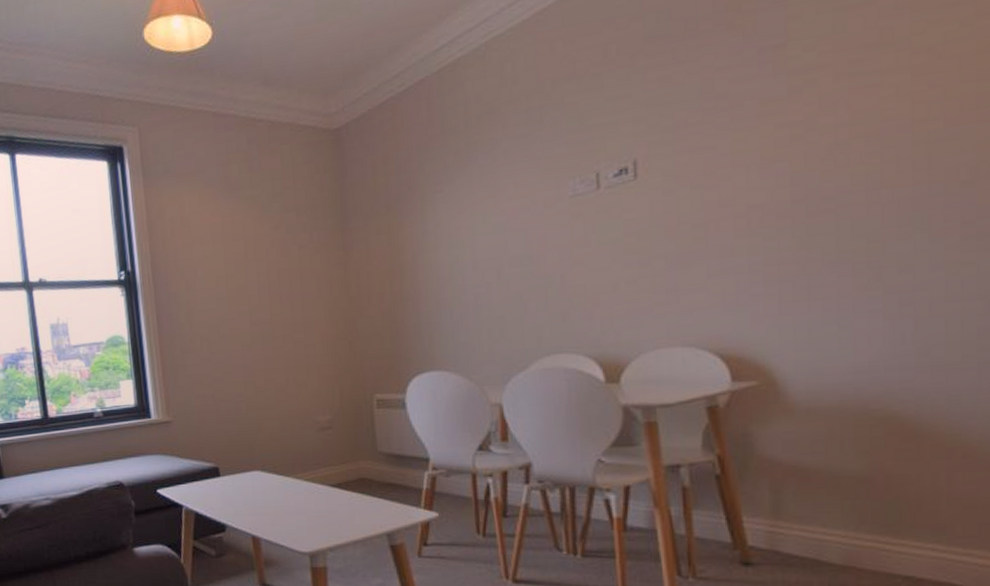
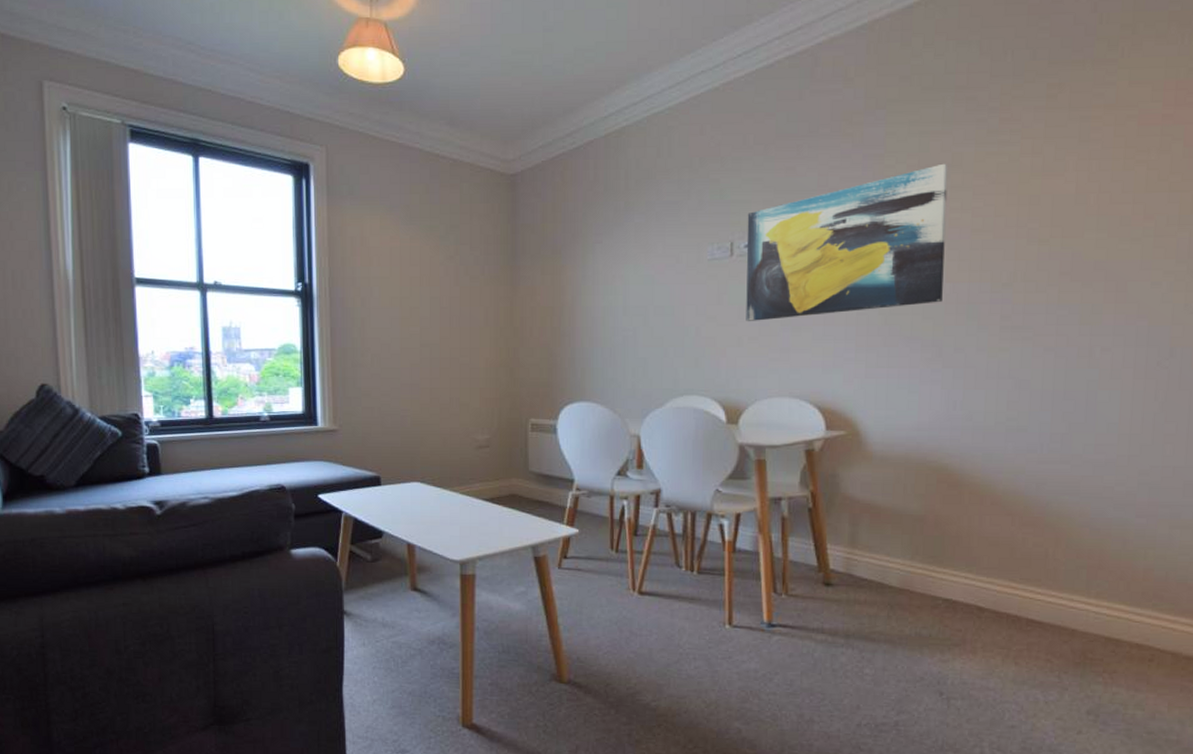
wall art: none [614,43,877,262] -> present [746,163,948,321]

